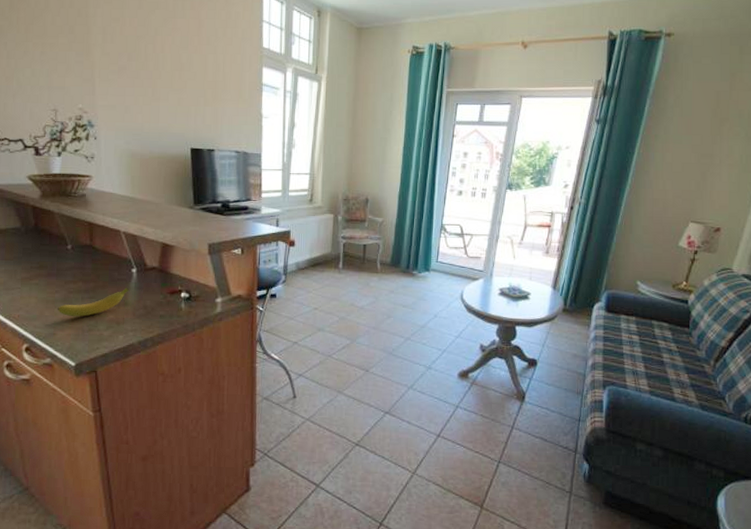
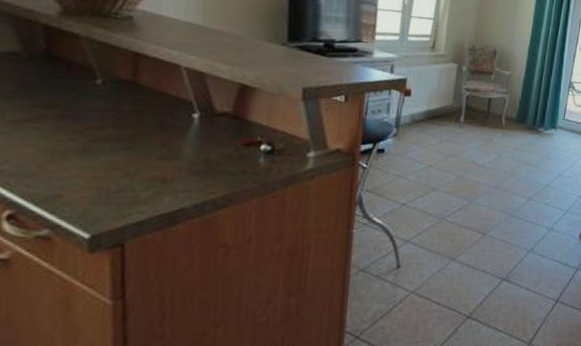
banana: present [57,288,130,316] -> none [68,137,187,173]

